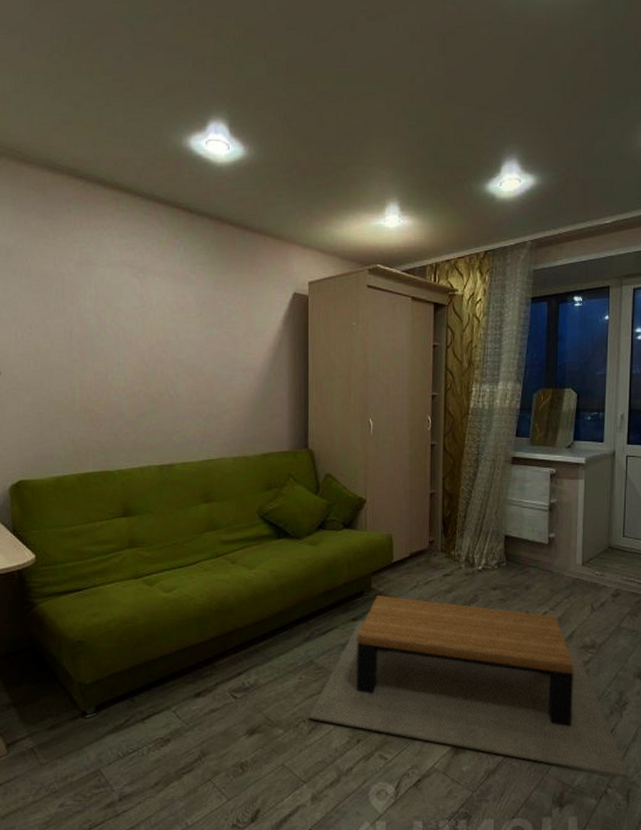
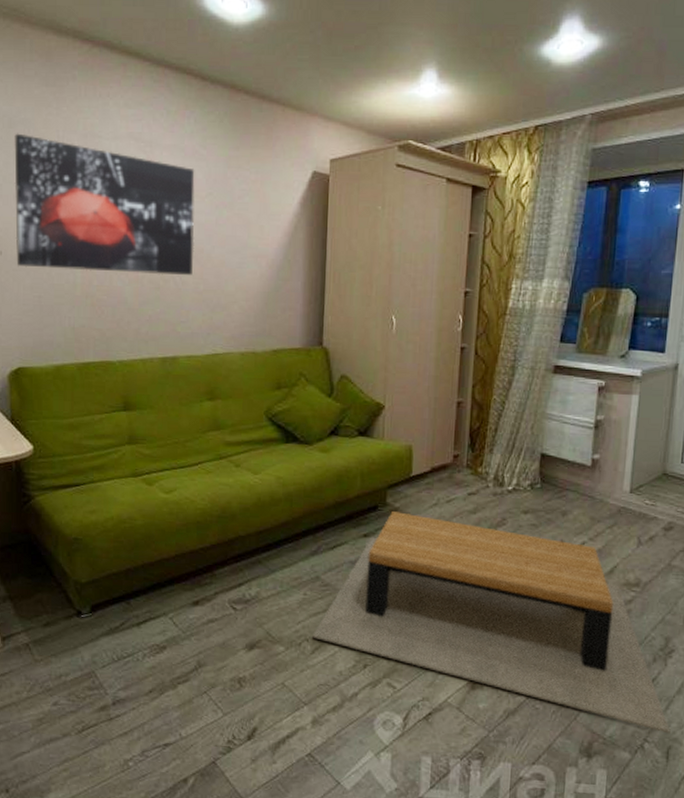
wall art: none [12,262,187,389] -> present [14,133,195,275]

